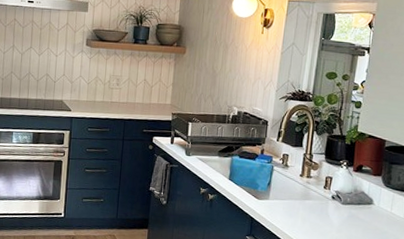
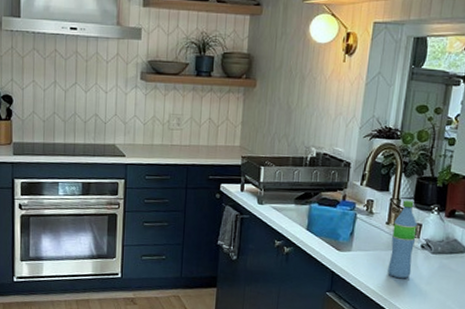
water bottle: none [302,155,328,227] -> present [388,200,417,279]

